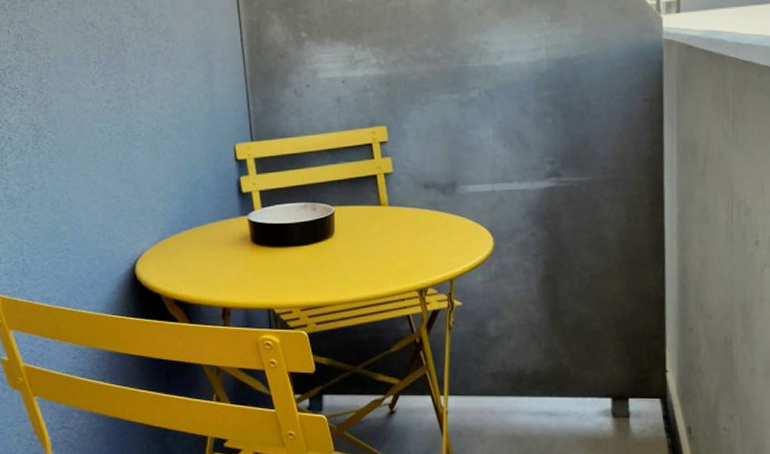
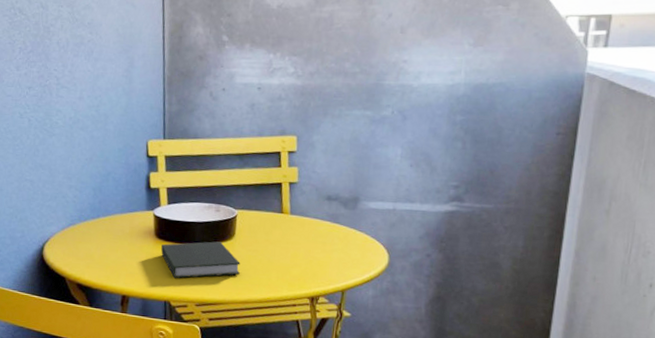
book: none [259,241,343,285] -> present [161,241,241,279]

